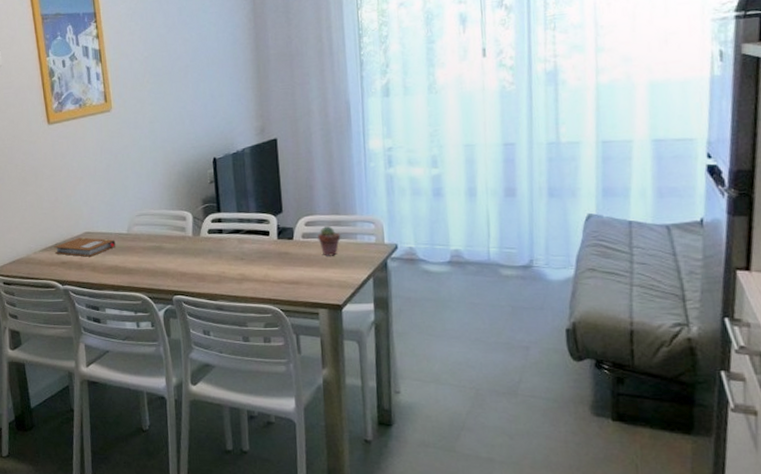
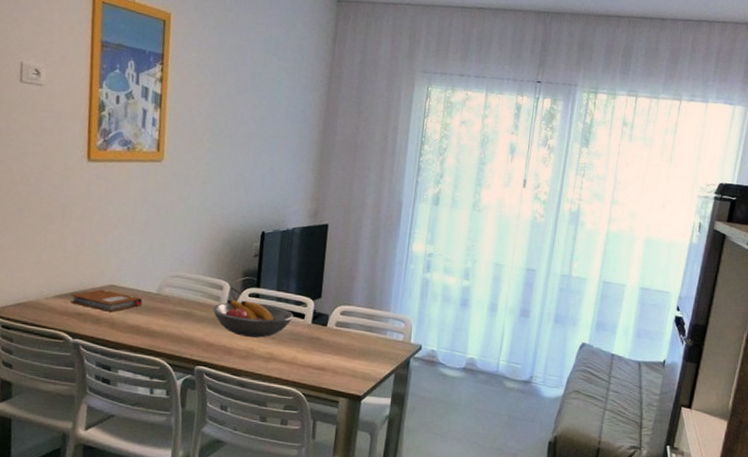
fruit bowl: none [180,226,258,262] -> present [213,299,294,338]
potted succulent: present [318,226,341,256] -> none [350,318,372,348]

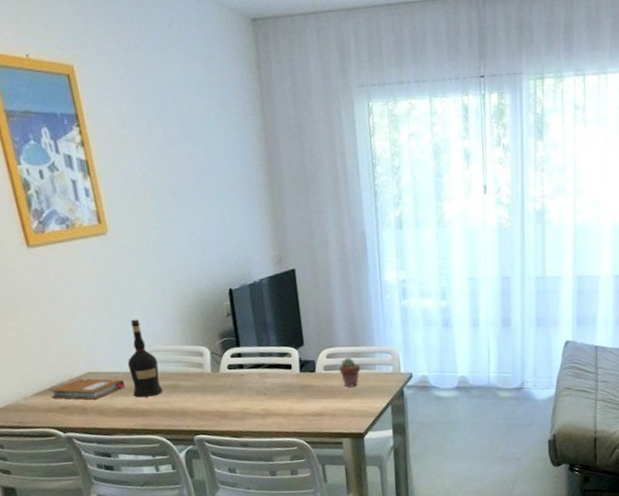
liquor: none [147,243,179,319] -> present [127,319,163,398]
fruit bowl: present [213,299,294,338] -> none [198,361,281,398]
potted succulent: none [350,318,372,348] -> present [339,358,361,387]

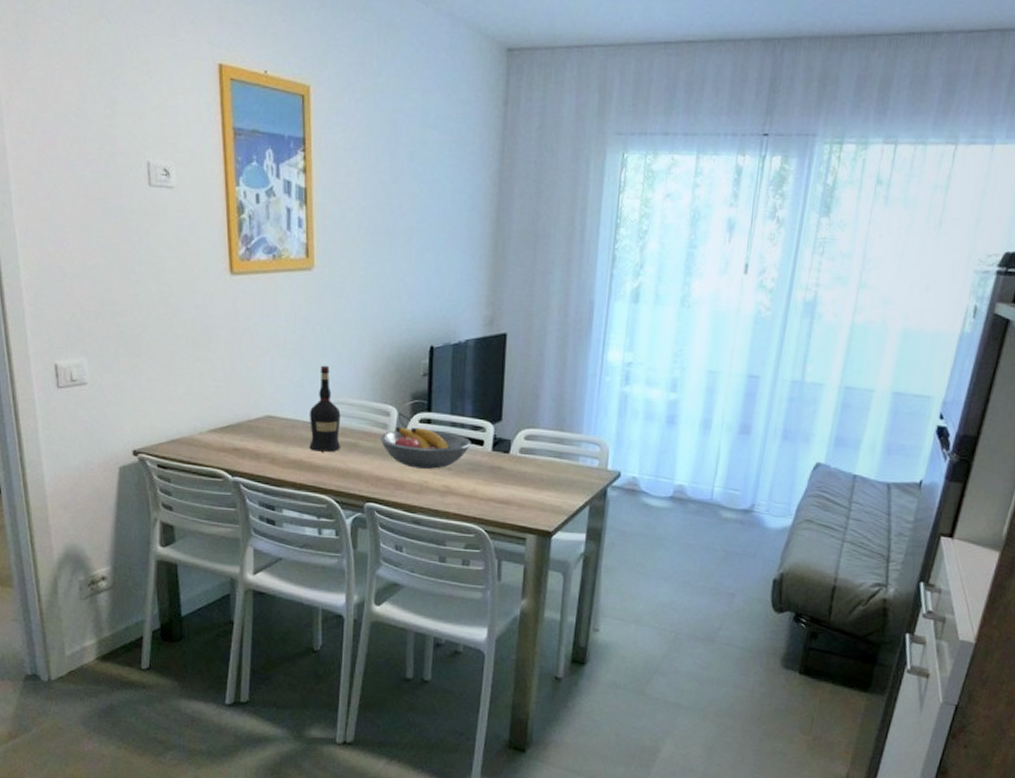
notebook: present [49,378,125,400] -> none [225,421,303,446]
fruit bowl: none [198,361,281,398] -> present [380,426,471,469]
potted succulent: present [339,358,361,387] -> none [536,443,562,477]

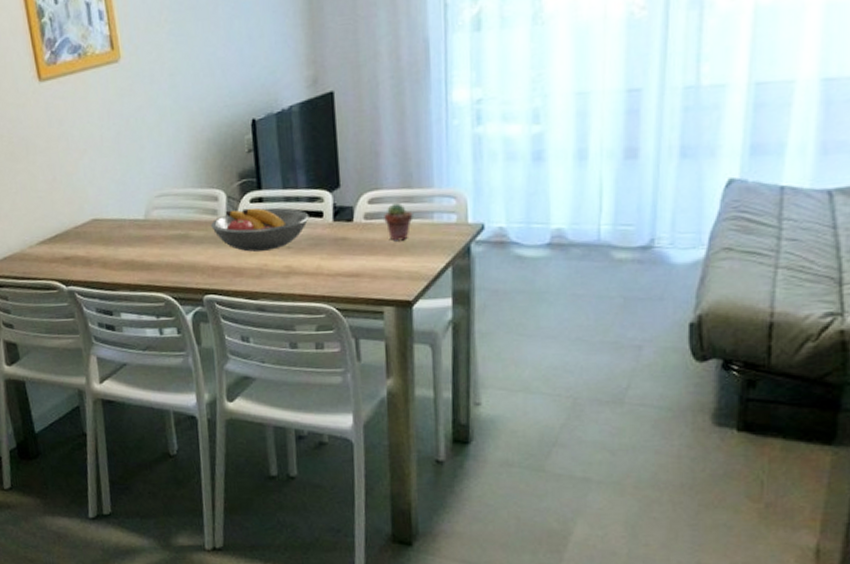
liquor: present [309,365,341,452] -> none [134,158,172,249]
potted succulent: none [536,443,562,477] -> present [384,203,413,242]

